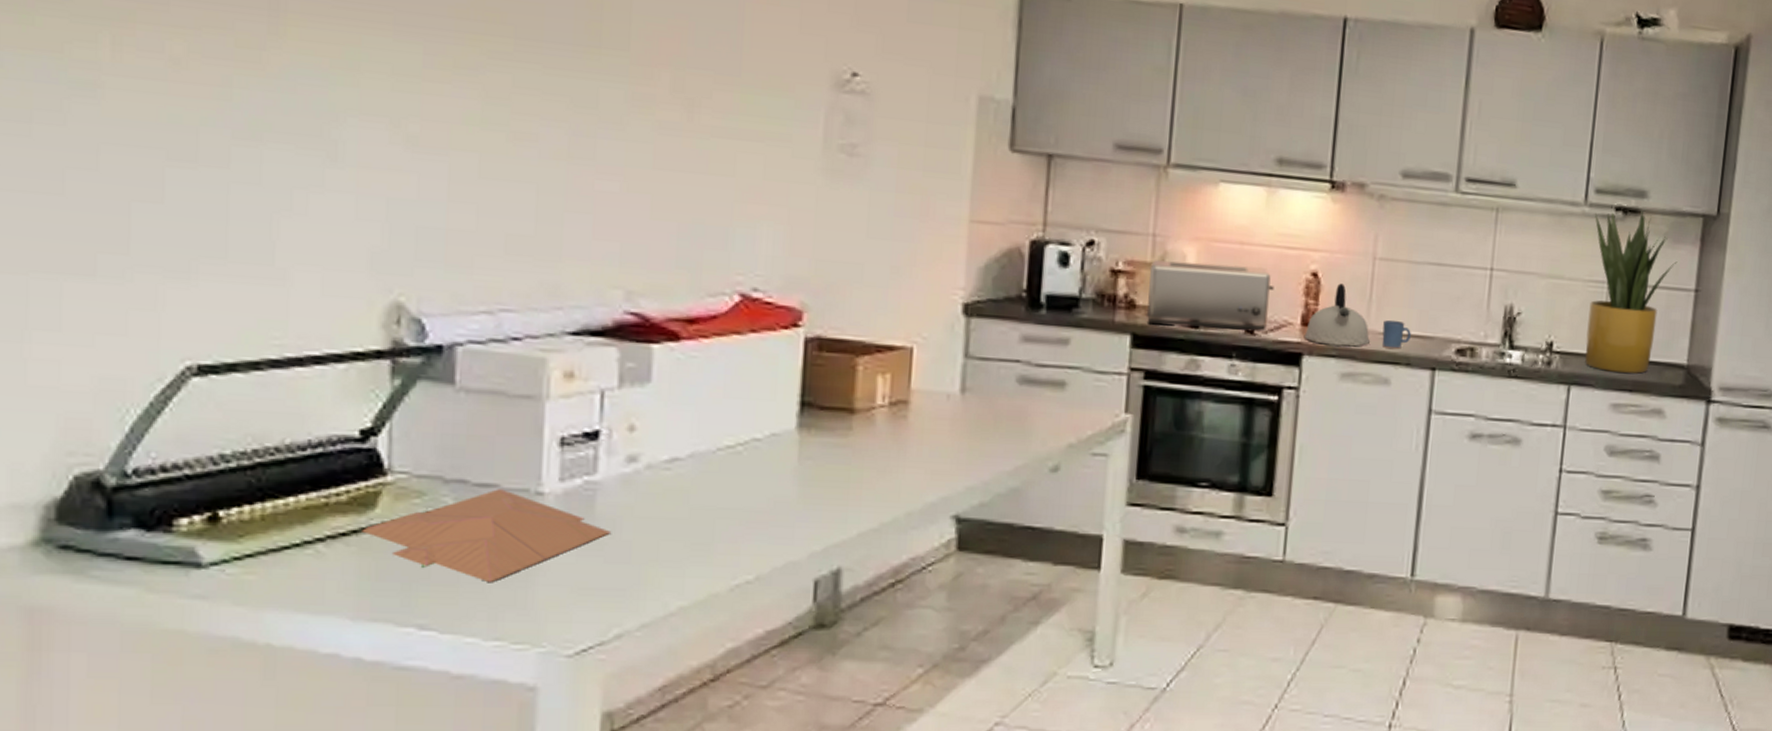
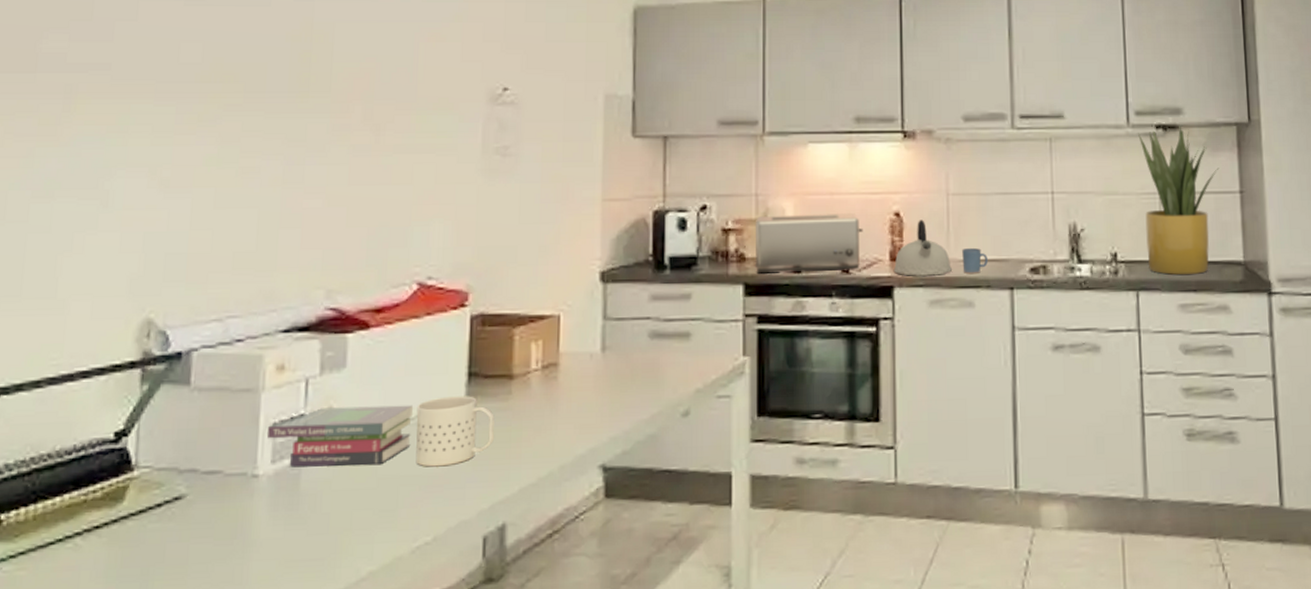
papers: present [362,489,610,583] -> none [111,475,312,562]
books: none [553,425,734,494] -> present [266,405,414,468]
mug: none [736,425,831,502] -> present [416,396,494,467]

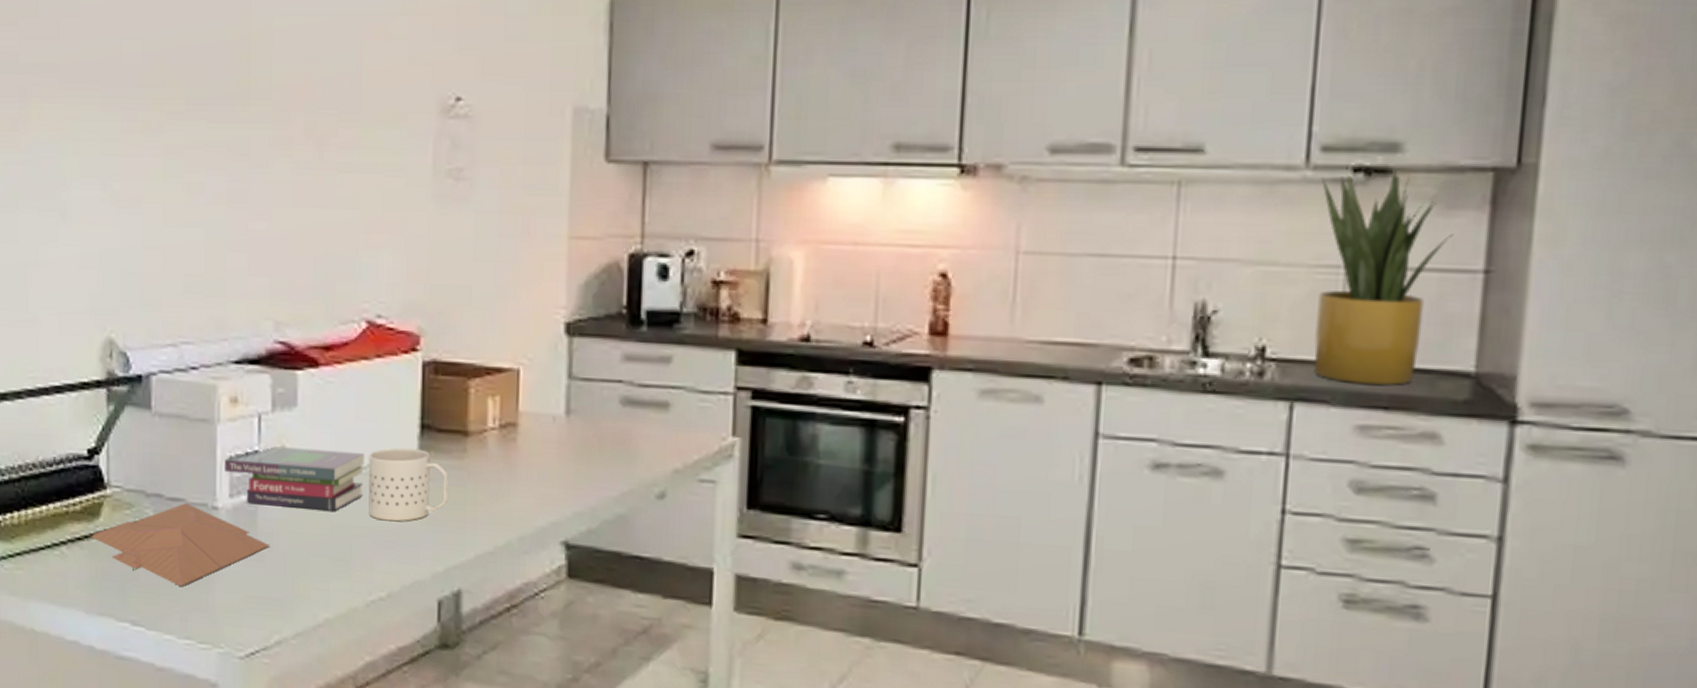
papers: none [111,475,312,562] -> present [91,503,269,587]
toaster: present [754,213,863,274] -> none [751,267,895,343]
kettle: present [893,220,952,276] -> none [933,284,1015,359]
mug: present [962,247,988,275] -> none [1030,325,1068,361]

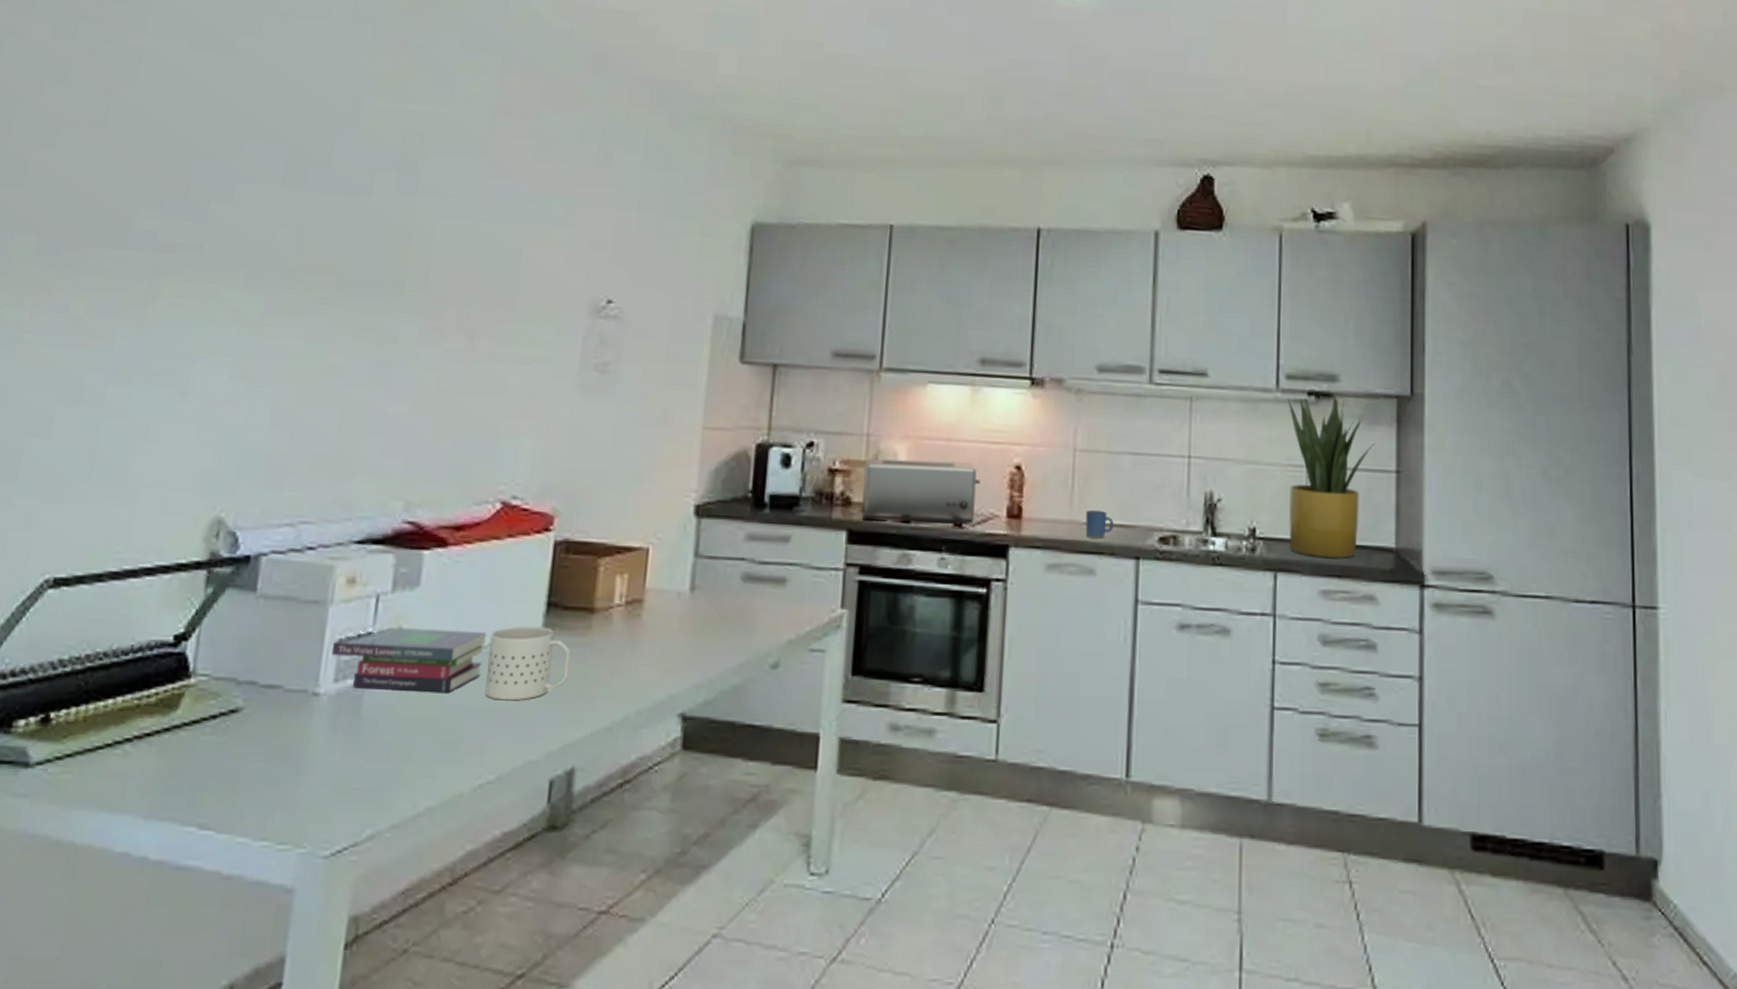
papers: present [91,503,269,587] -> none [163,690,373,783]
toaster: none [751,267,895,343] -> present [860,458,980,525]
mug: none [1030,325,1068,361] -> present [1085,509,1114,540]

